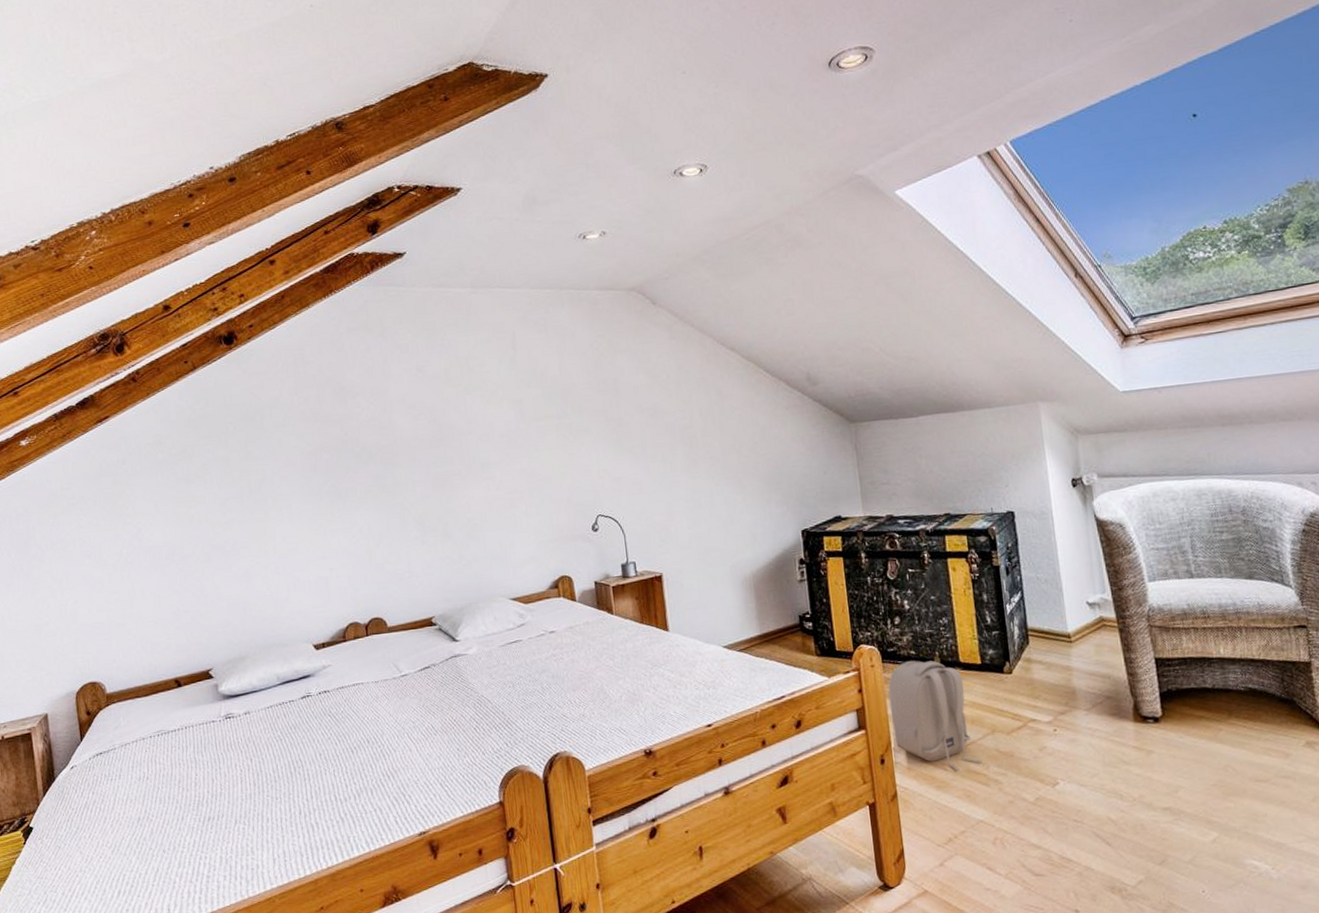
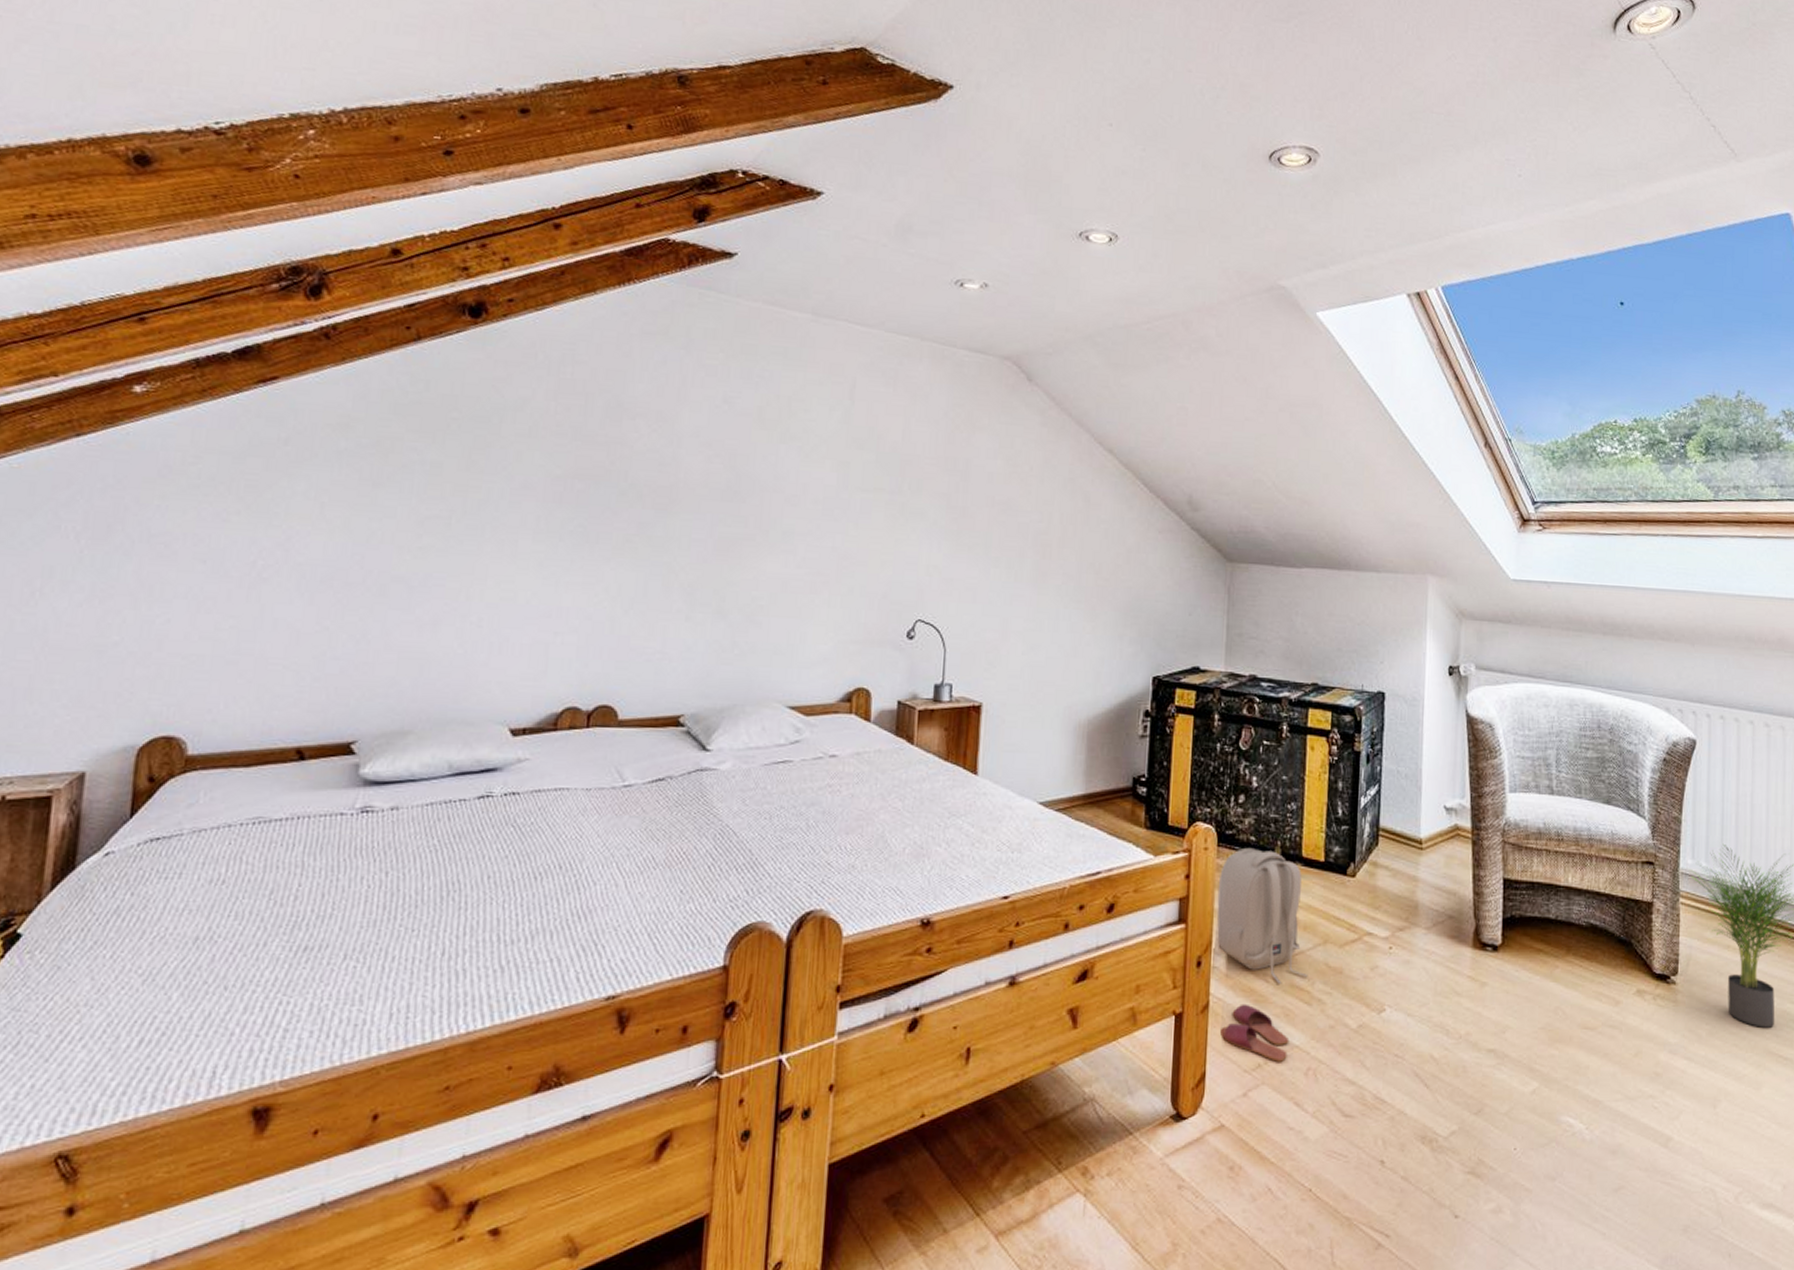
slippers: none [910,790,974,836] -> present [1219,1003,1290,1062]

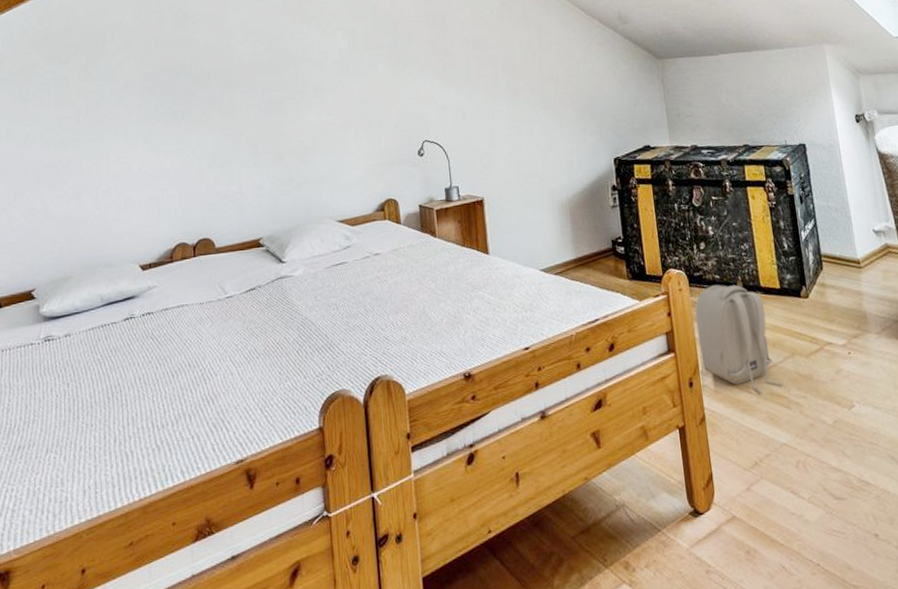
slippers: present [1219,1003,1290,1062] -> none [718,413,778,459]

